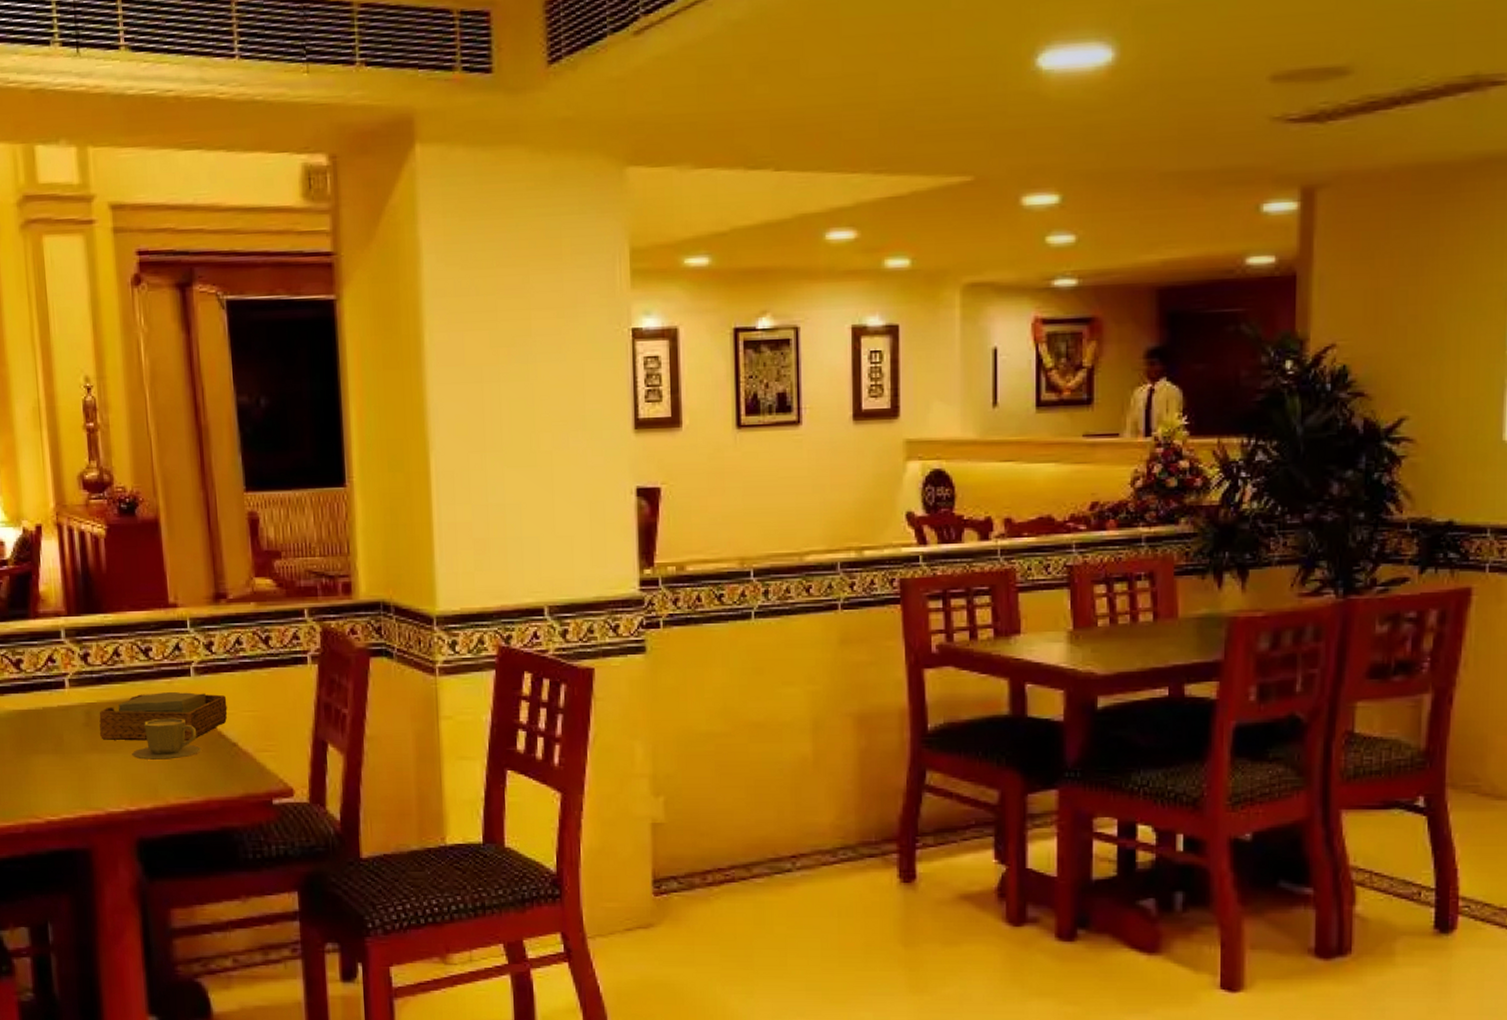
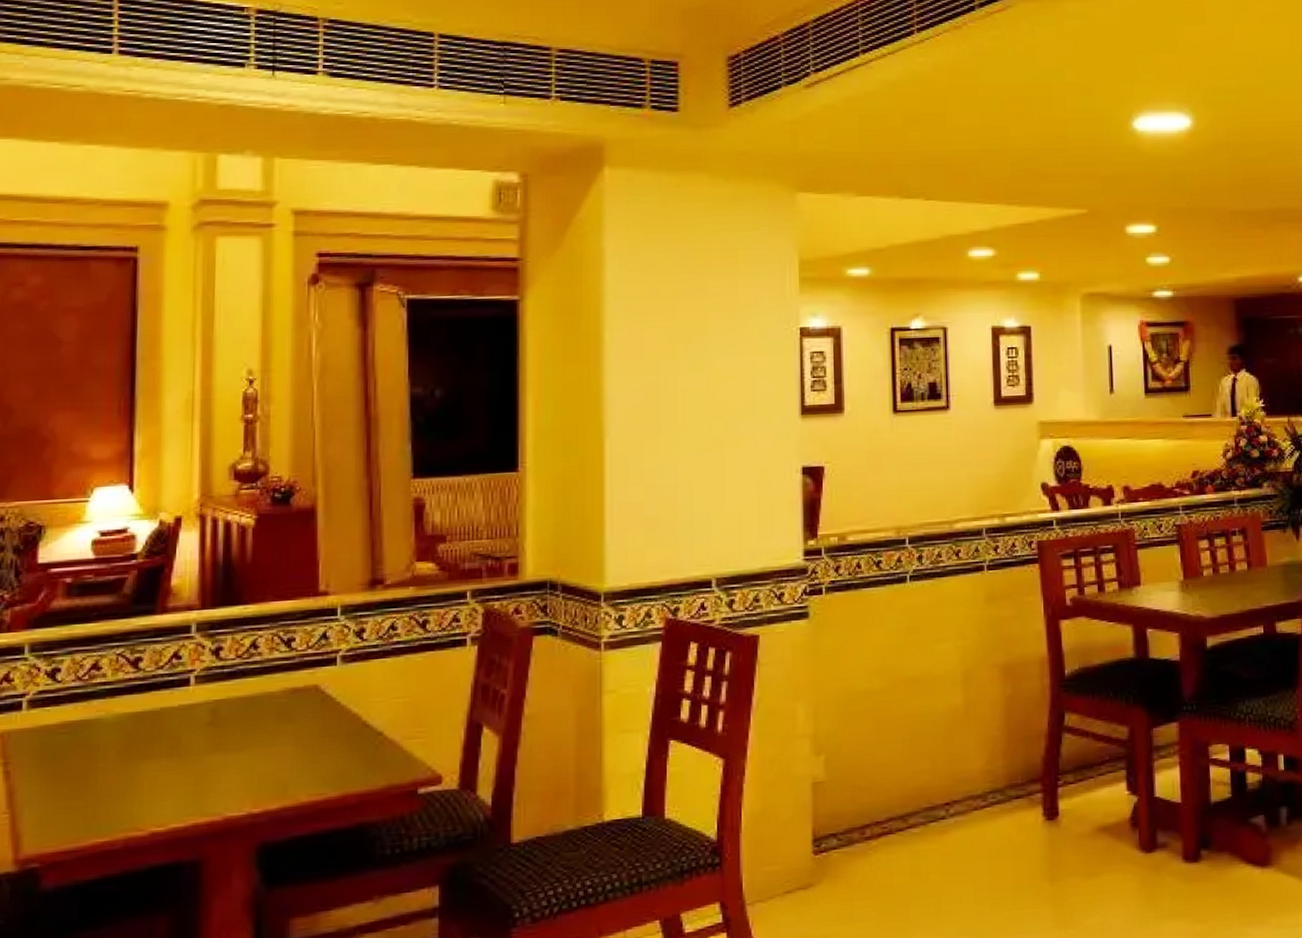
napkin holder: present [99,692,228,742] -> none [225,682,375,739]
cup: present [132,718,202,761] -> none [261,709,342,757]

